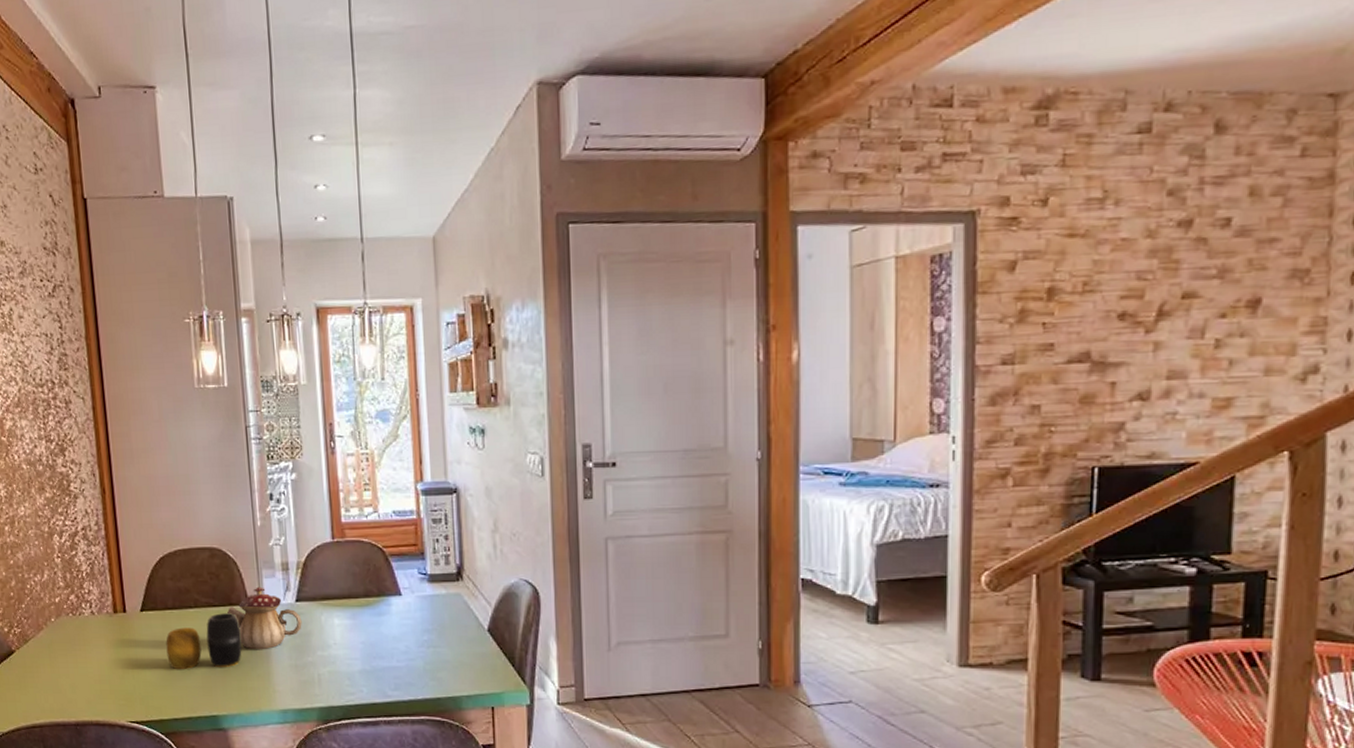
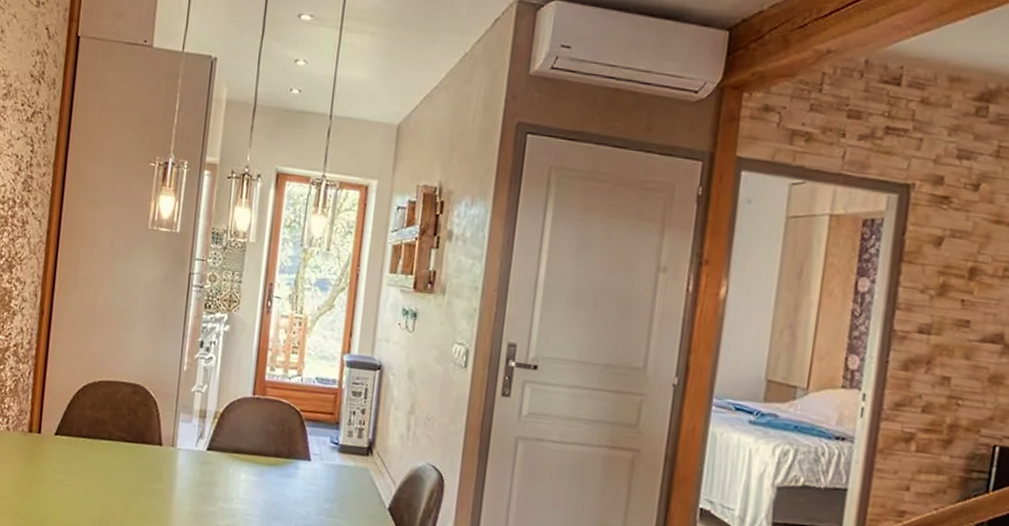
vase: present [166,613,242,669] -> none [72,449,149,504]
teapot: present [227,587,302,650] -> none [139,429,210,493]

